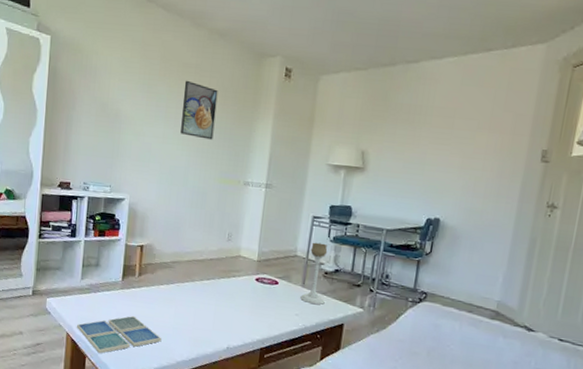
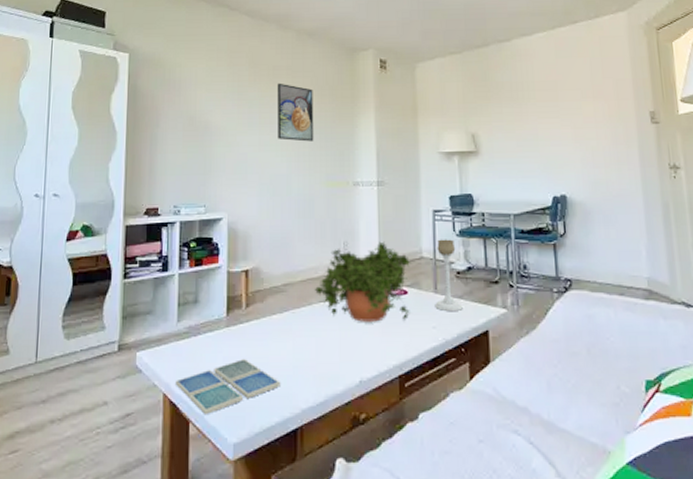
potted plant: none [197,237,286,306] -> present [314,241,411,322]

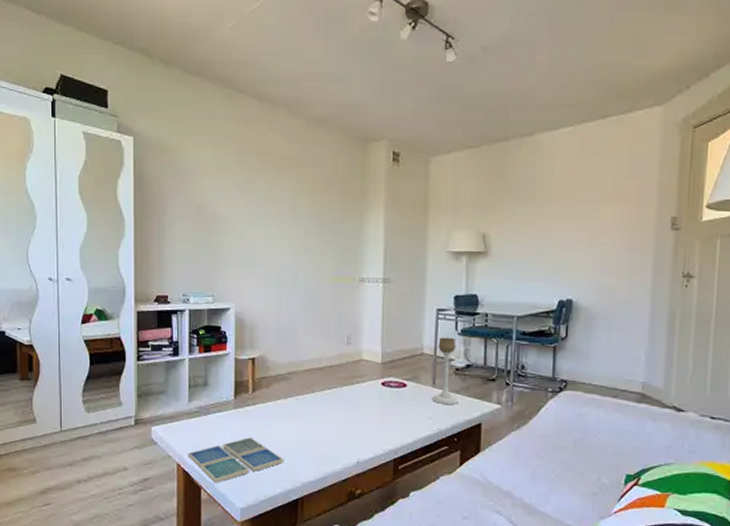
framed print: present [277,83,314,142] -> none [284,173,322,236]
potted plant: present [314,241,411,322] -> none [317,337,412,412]

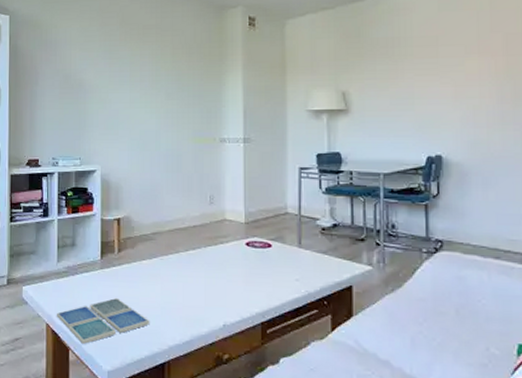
candle holder: present [432,337,459,404] -> none [298,196,327,265]

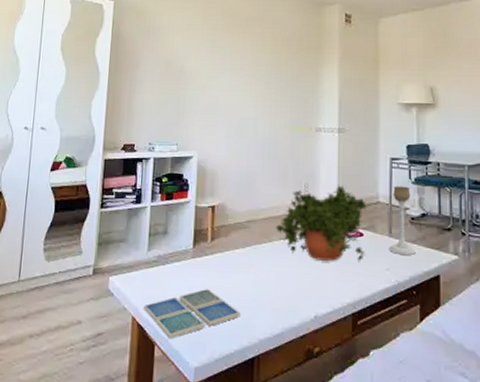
potted plant: none [181,196,276,273] -> present [275,185,368,262]
candle holder: none [298,196,327,265] -> present [389,186,416,255]

